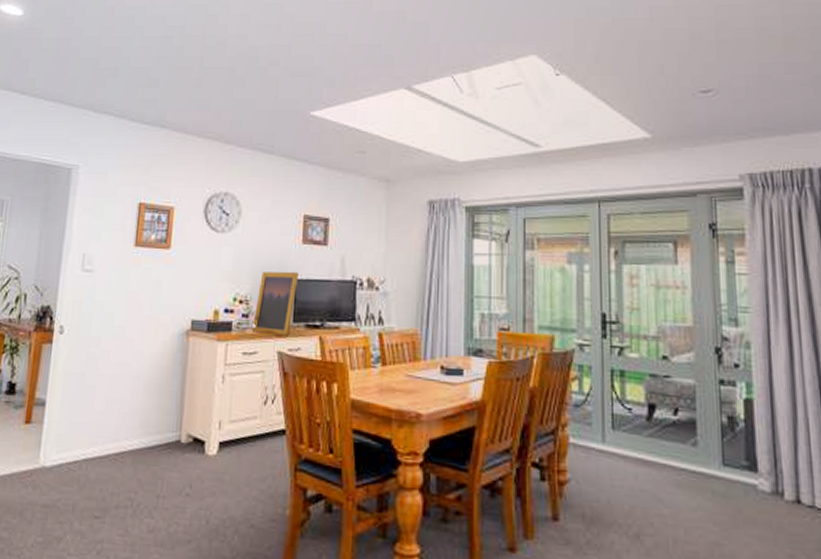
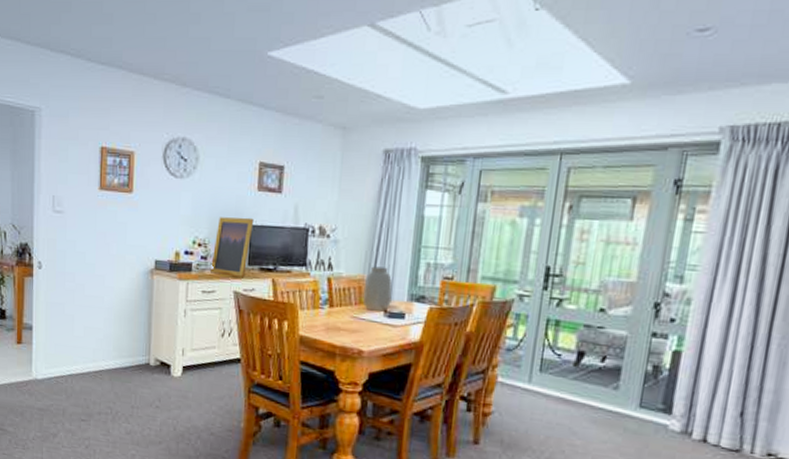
vase: none [417,319,448,368] -> present [362,266,393,312]

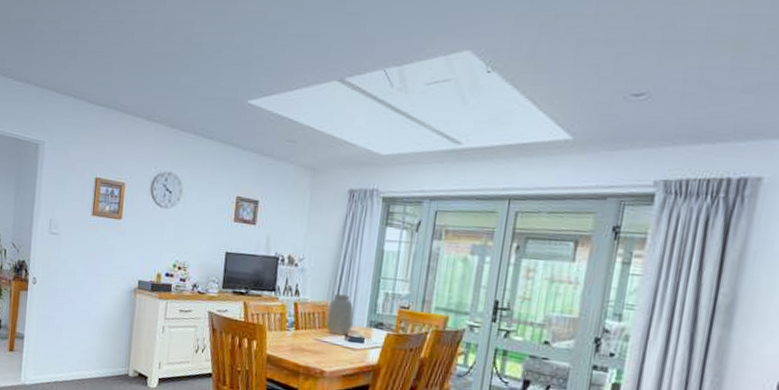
picture frame: present [209,217,254,278] -> none [187,244,230,299]

